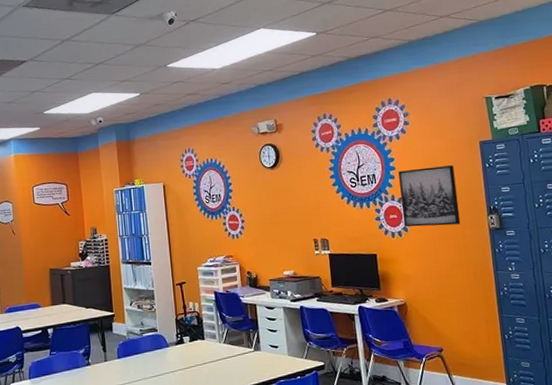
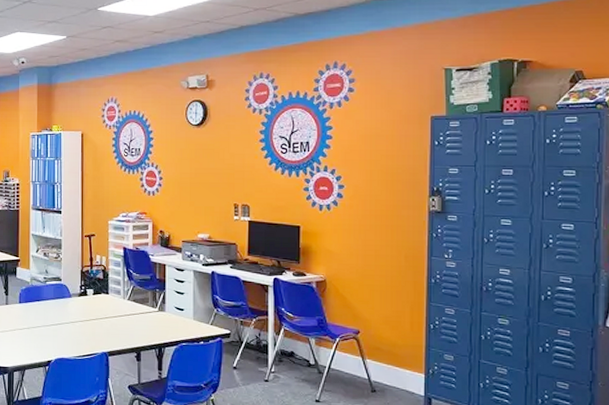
wall art: present [398,165,461,227] -> none [334,140,398,204]

